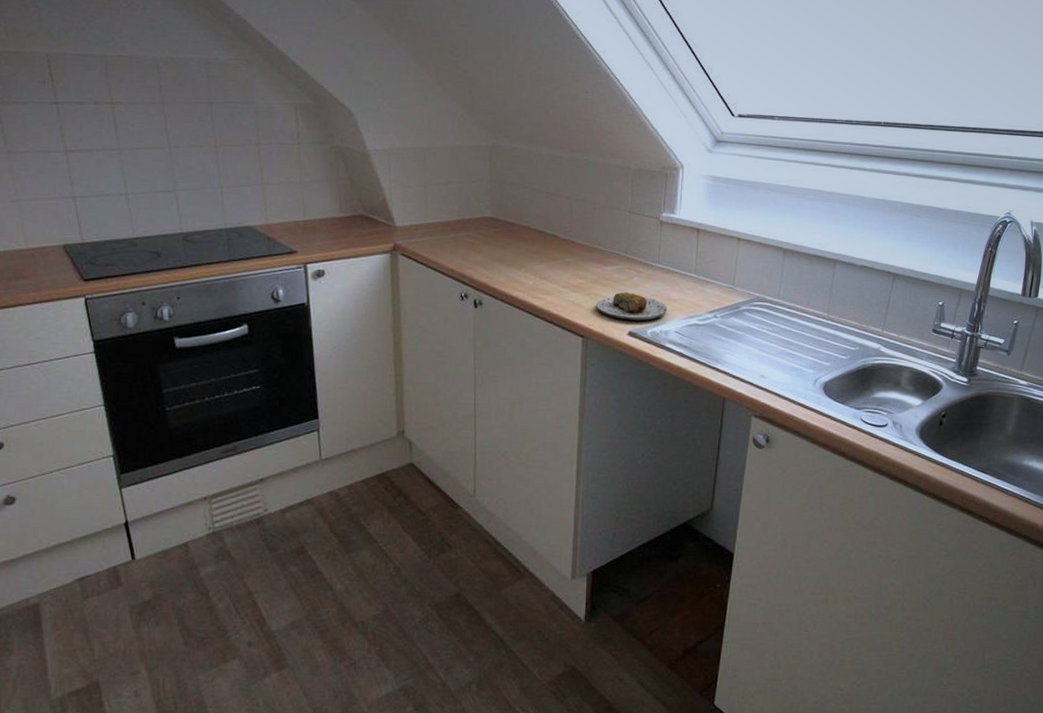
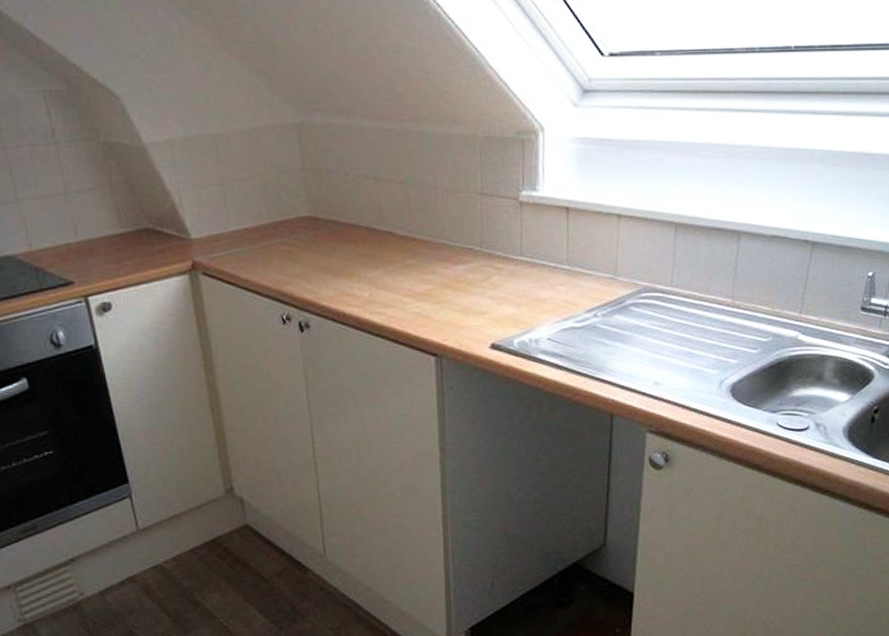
soap dish: present [595,292,667,321] -> none [448,295,536,331]

